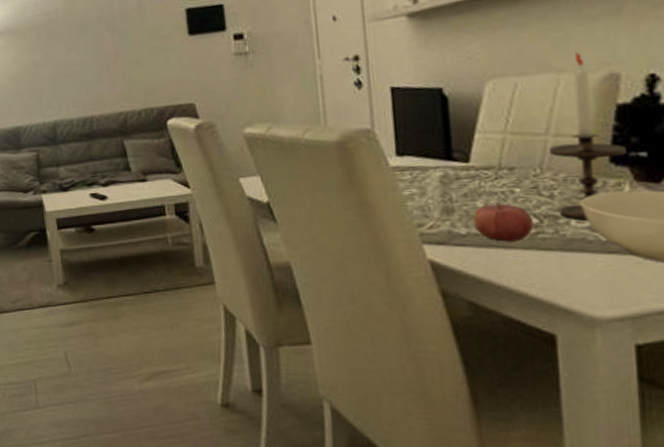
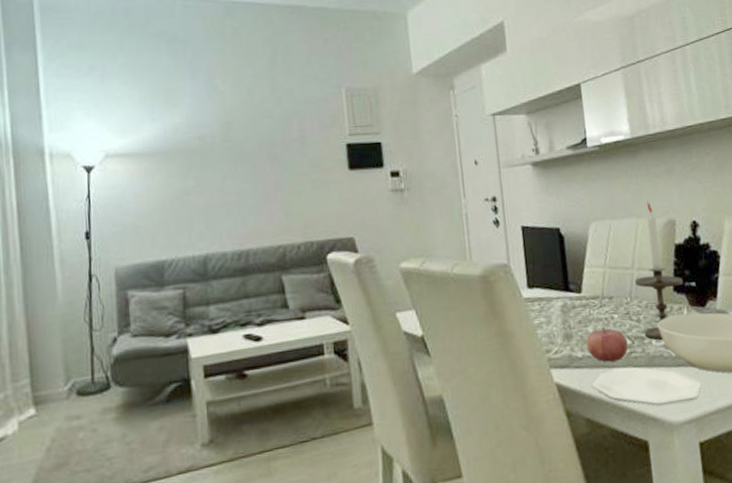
plate: none [478,250,646,297] -> present [591,367,702,406]

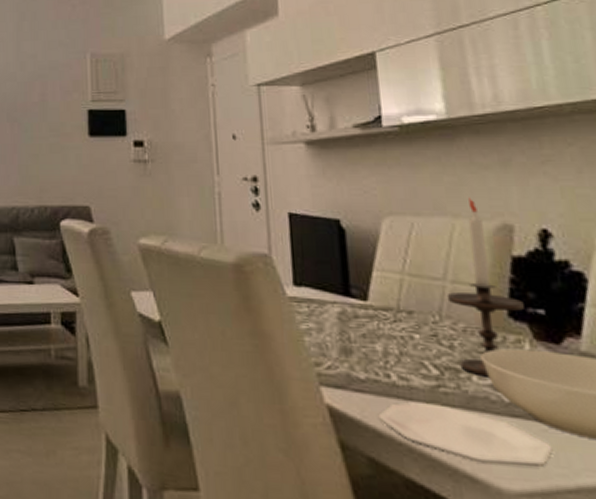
fruit: present [586,326,628,362] -> none [371,346,435,393]

